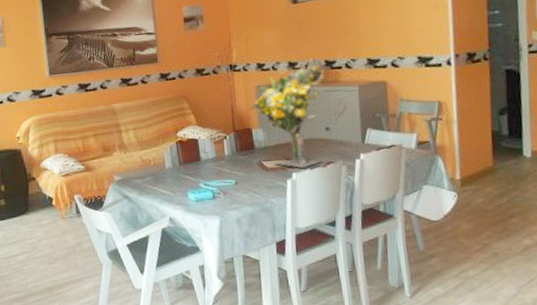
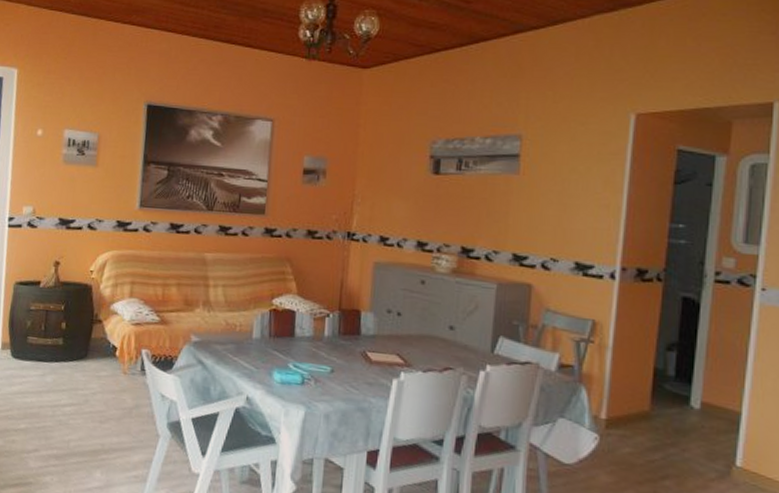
bouquet: present [250,58,323,168] -> none [363,240,458,369]

